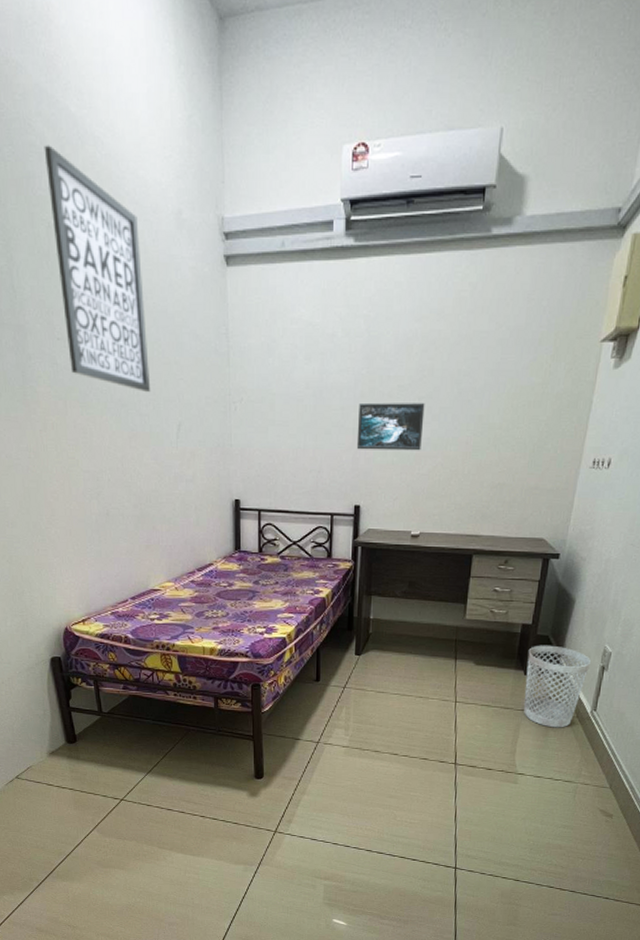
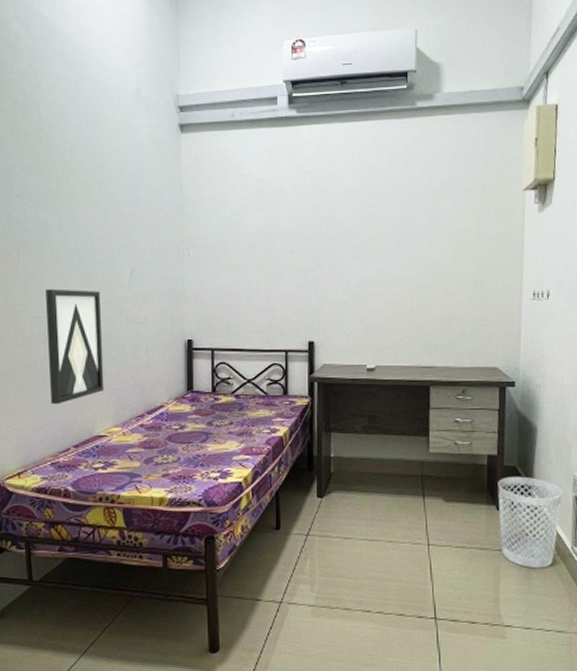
wall art: present [44,145,150,393] -> none [17,40,105,242]
wall art: none [95,442,156,559] -> present [45,289,104,405]
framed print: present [356,402,425,451] -> none [307,245,371,289]

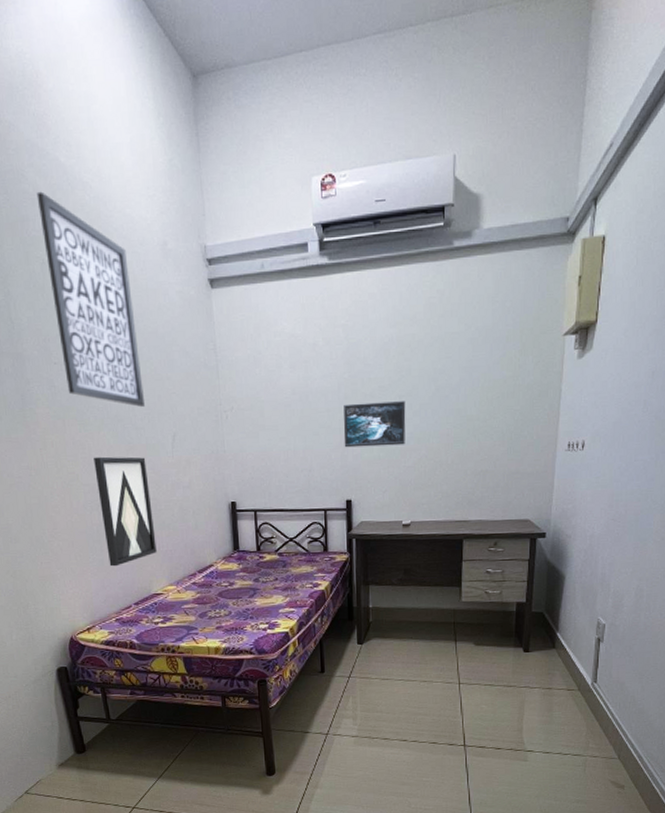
wall art: none [17,40,105,242] -> present [36,191,145,408]
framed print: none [307,245,371,289] -> present [343,401,406,448]
wastebasket: present [497,476,563,569] -> none [525,621,586,703]

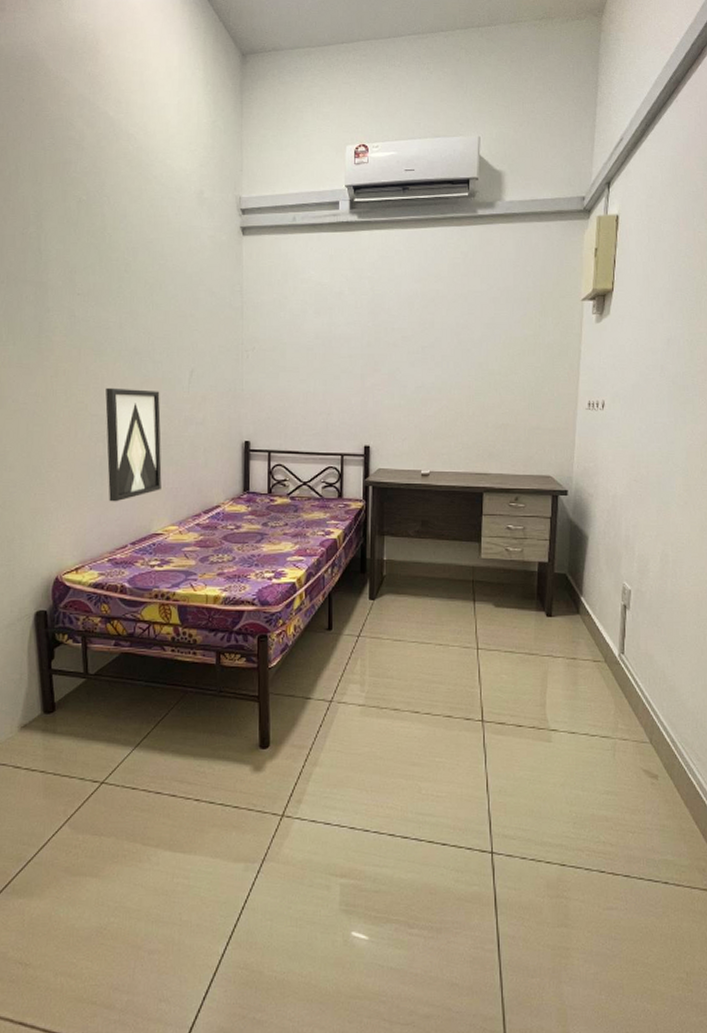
wall art: present [36,191,145,408] -> none [82,139,165,342]
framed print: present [343,401,406,448] -> none [365,351,428,394]

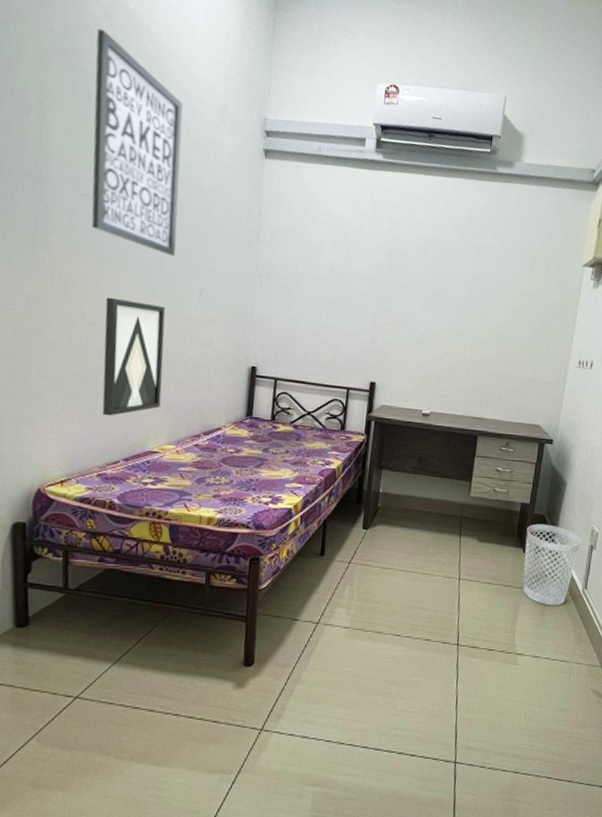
wall art: none [82,139,165,342] -> present [91,28,183,257]
wastebasket: none [547,584,611,675] -> present [522,523,581,606]

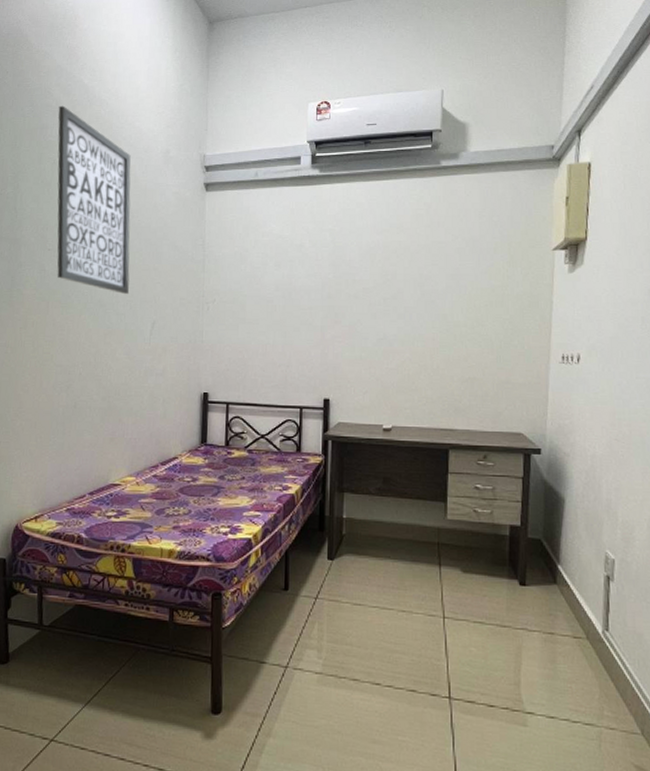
wall art: present [102,297,166,416] -> none [69,339,122,452]
wastebasket: present [522,523,581,606] -> none [520,550,593,653]

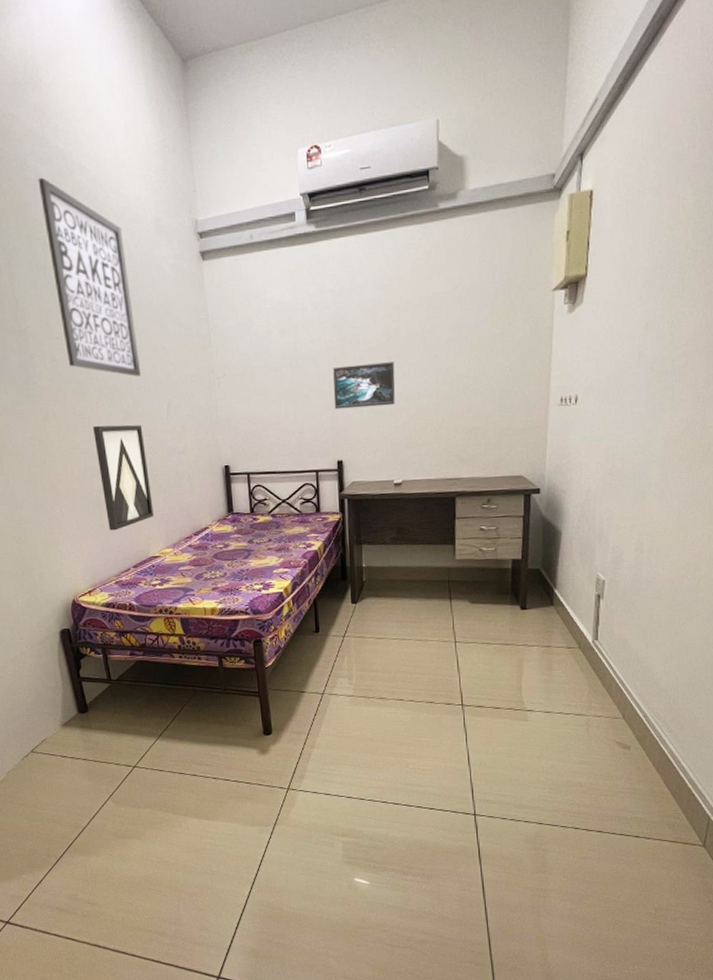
wall art: none [69,339,122,452] -> present [93,424,154,531]
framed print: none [325,303,390,347] -> present [333,362,395,410]

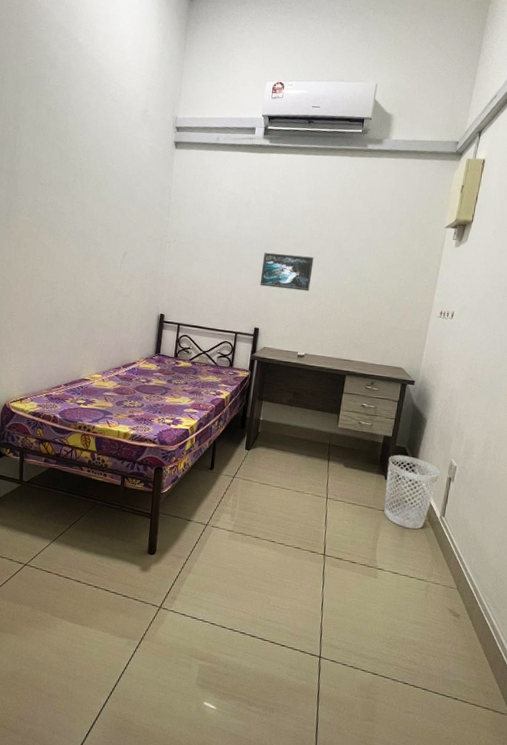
wall art: present [38,177,141,377] -> none [47,59,115,229]
wall art: present [93,424,154,531] -> none [50,260,98,351]
wastebasket: none [521,578,585,661] -> present [384,454,440,530]

